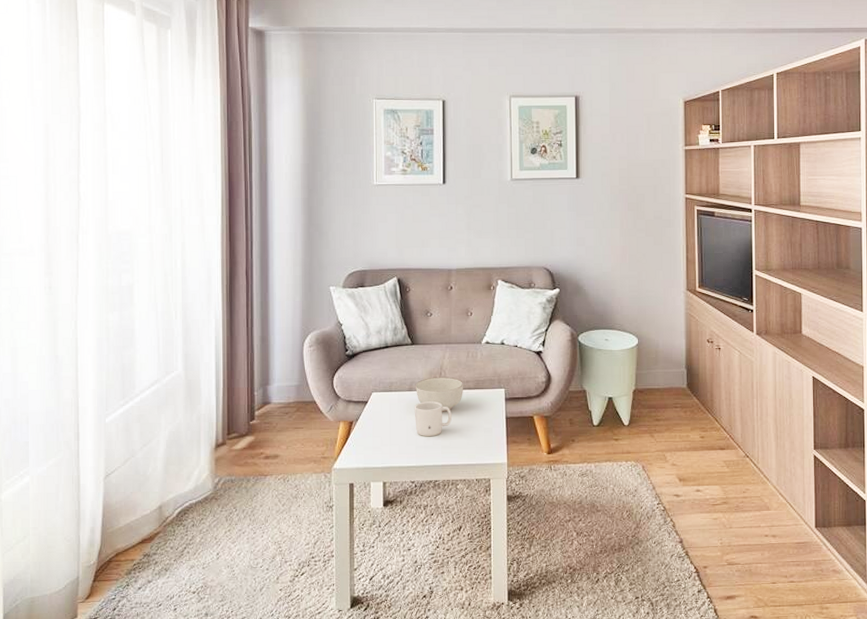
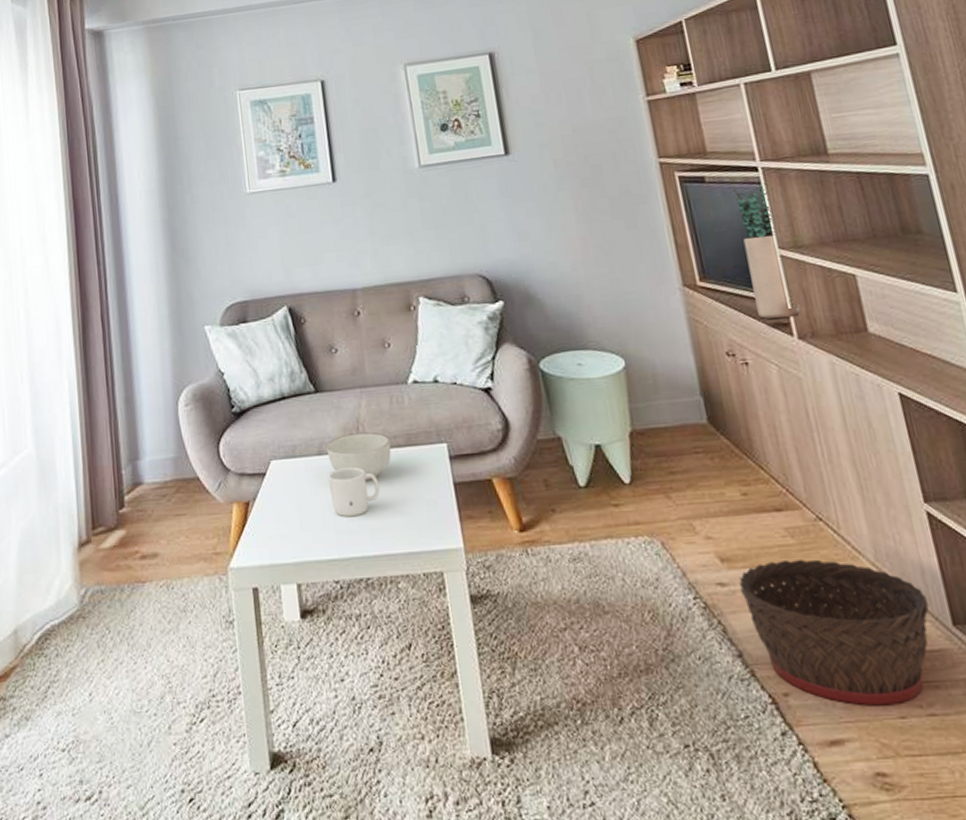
basket: none [688,482,804,576] -> present [738,560,929,706]
vase: none [732,221,761,320] -> present [733,183,801,320]

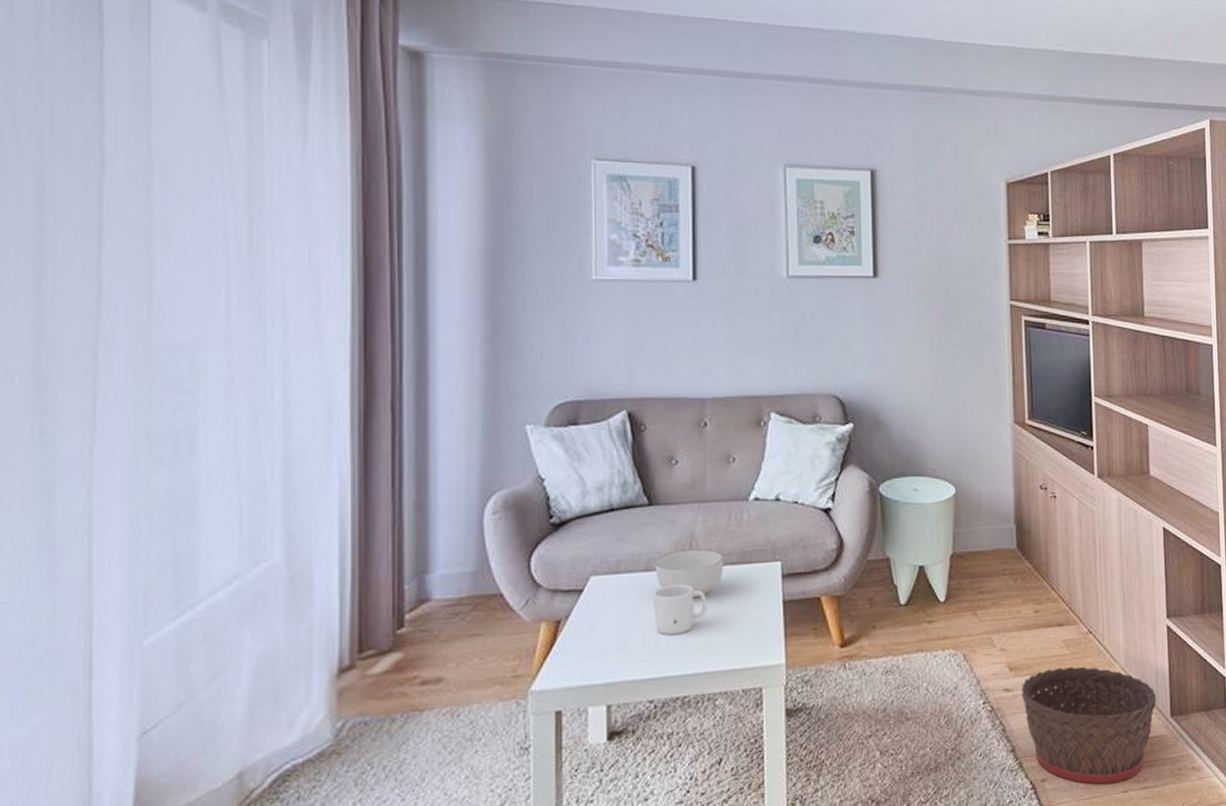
vase: present [733,183,801,320] -> none [1067,336,1103,459]

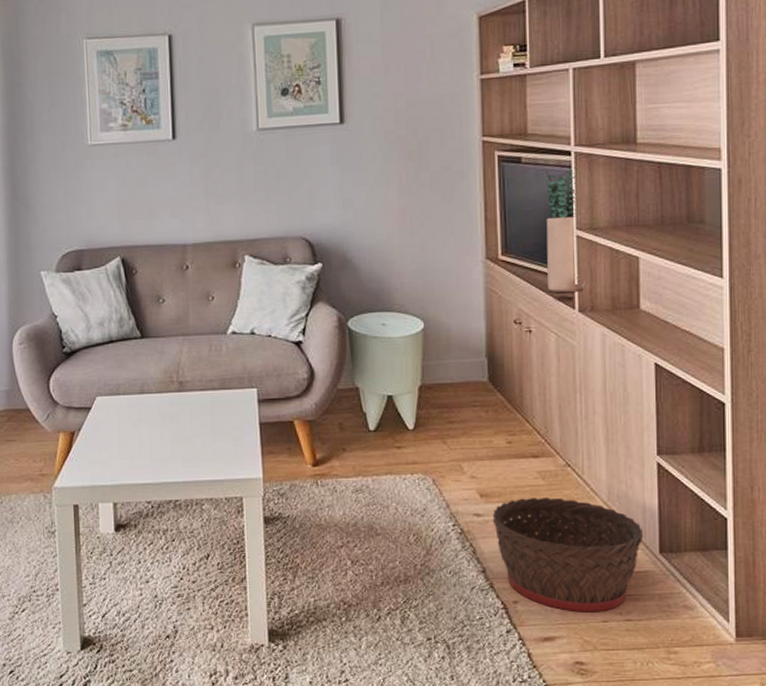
mug: present [652,584,707,636] -> none [147,406,193,449]
bowl: present [653,548,725,599] -> none [147,375,207,418]
vase: none [1067,336,1103,459] -> present [545,167,585,293]

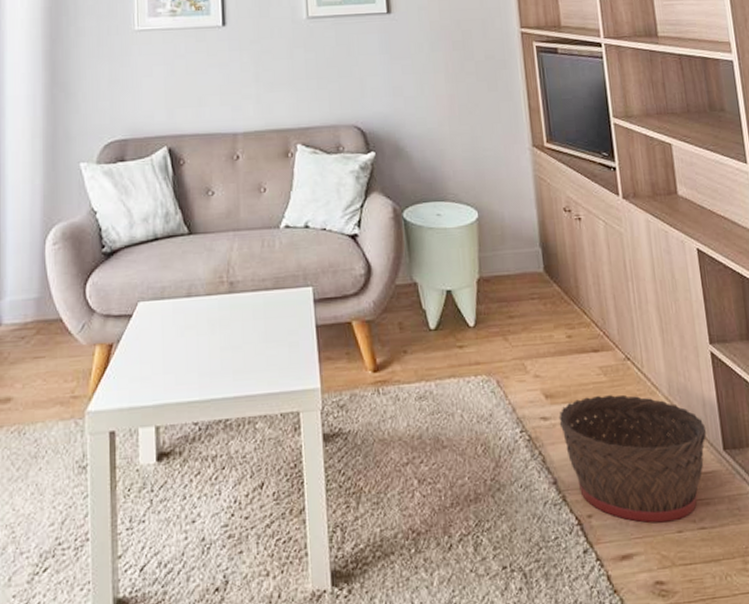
vase: present [545,167,585,293] -> none [580,58,626,180]

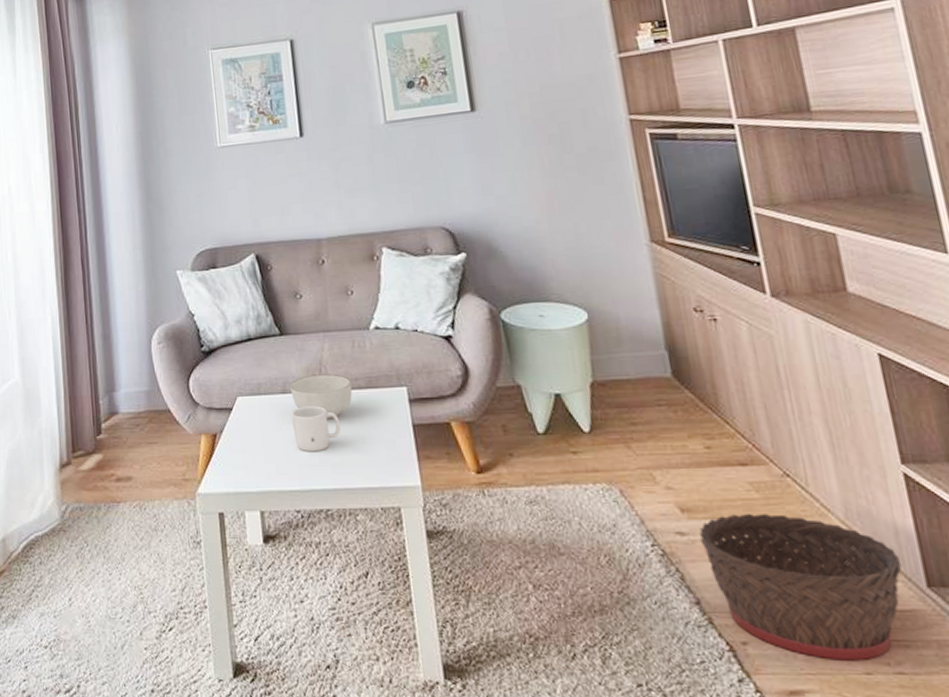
bowl: none [194,275,260,323] -> present [289,373,353,420]
mug: none [194,309,245,359] -> present [290,406,341,452]

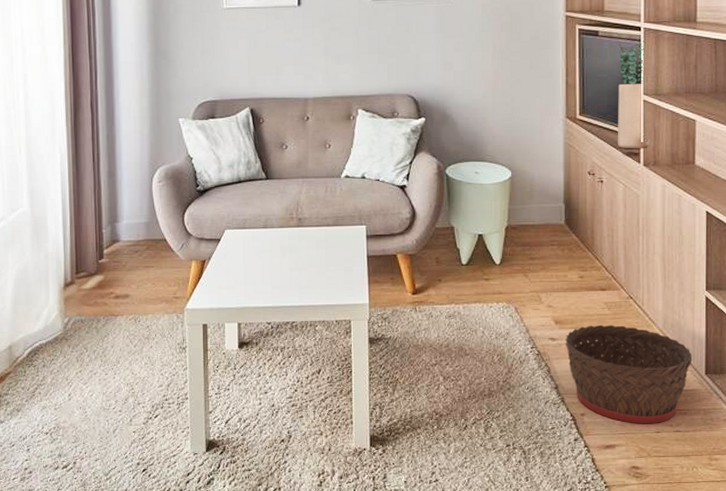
bowl: present [289,373,353,420] -> none [270,213,322,250]
mug: present [290,406,341,452] -> none [269,239,309,276]
vase: none [706,140,775,277] -> present [618,41,650,149]

